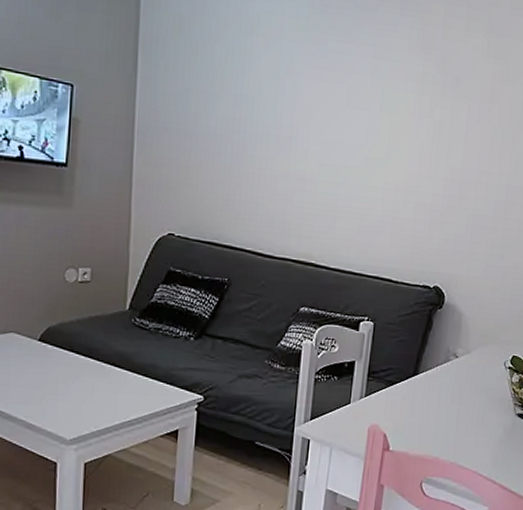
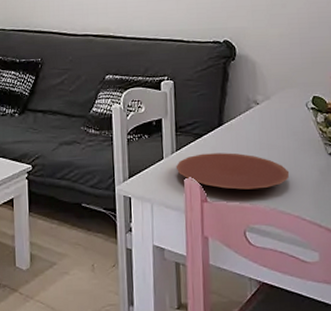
plate: none [362,402,476,443] -> present [175,153,290,190]

